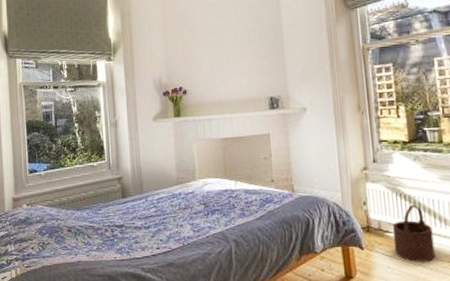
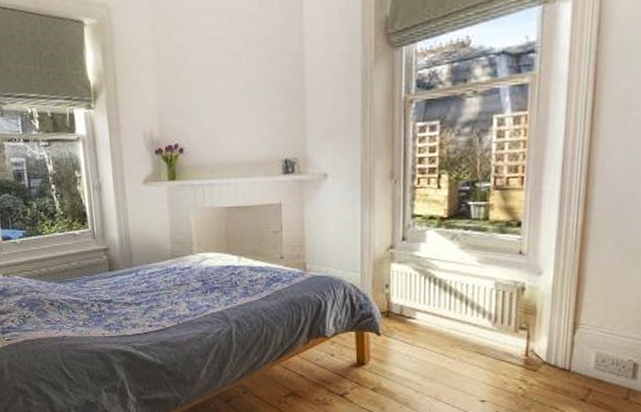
wooden bucket: present [392,204,435,262] -> none [415,289,462,351]

